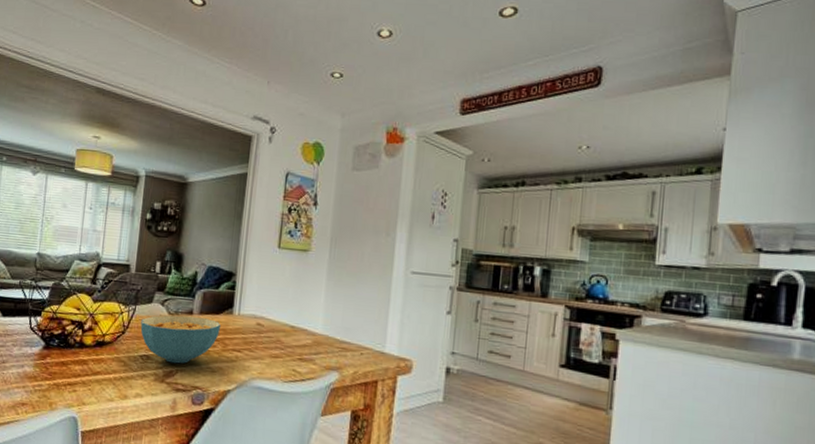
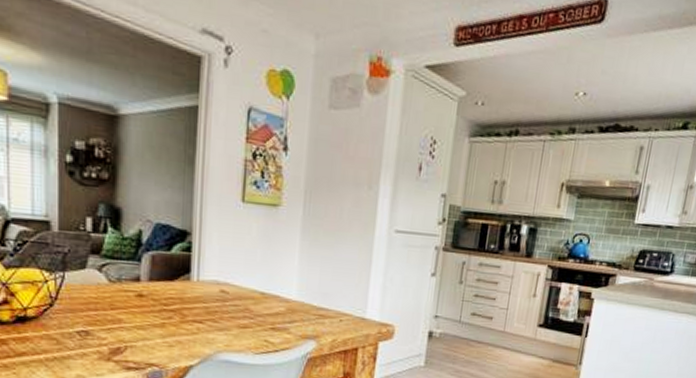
cereal bowl: present [140,315,221,364] -> none [73,282,177,339]

